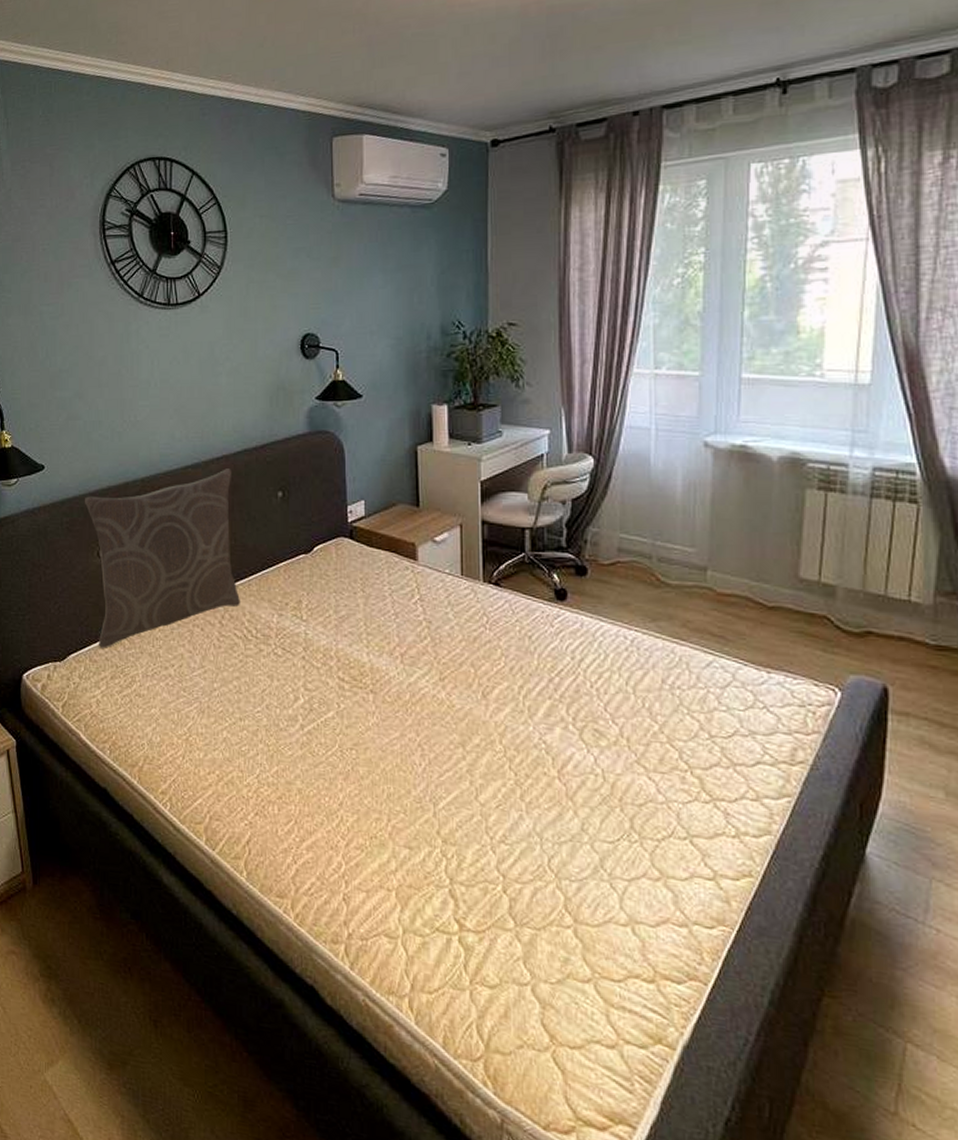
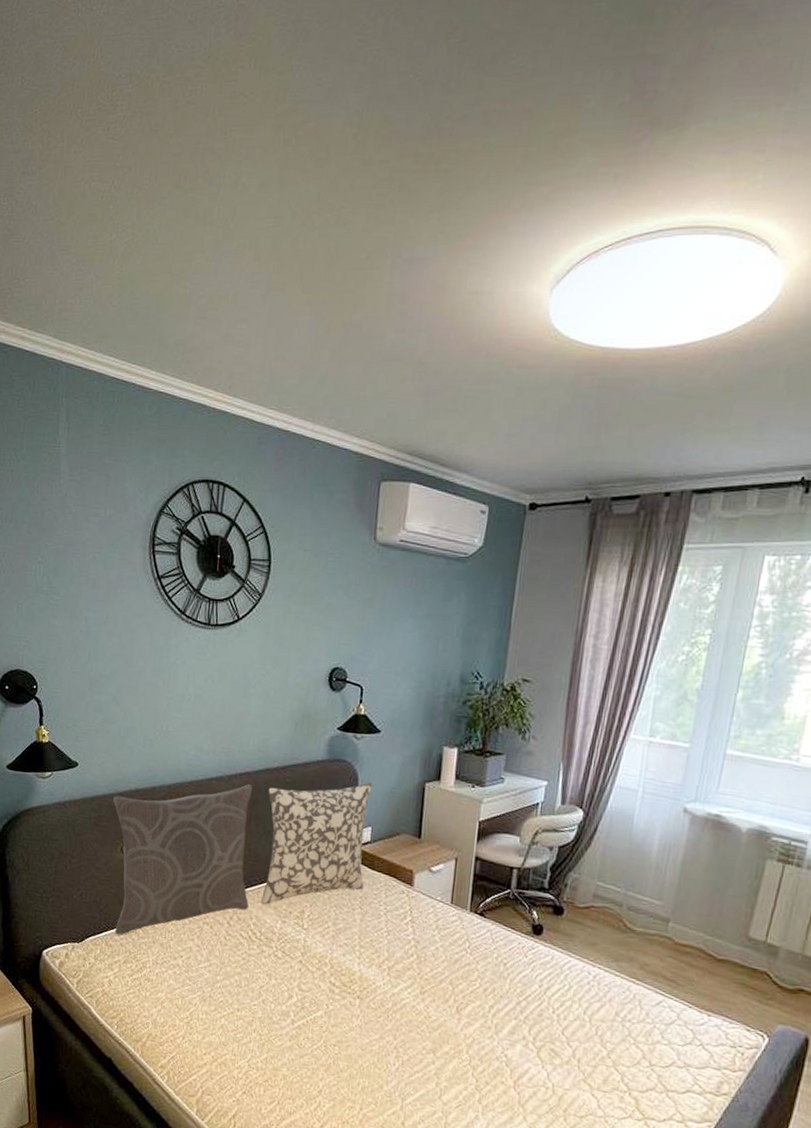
pillow: none [249,452,362,599] -> present [261,782,372,905]

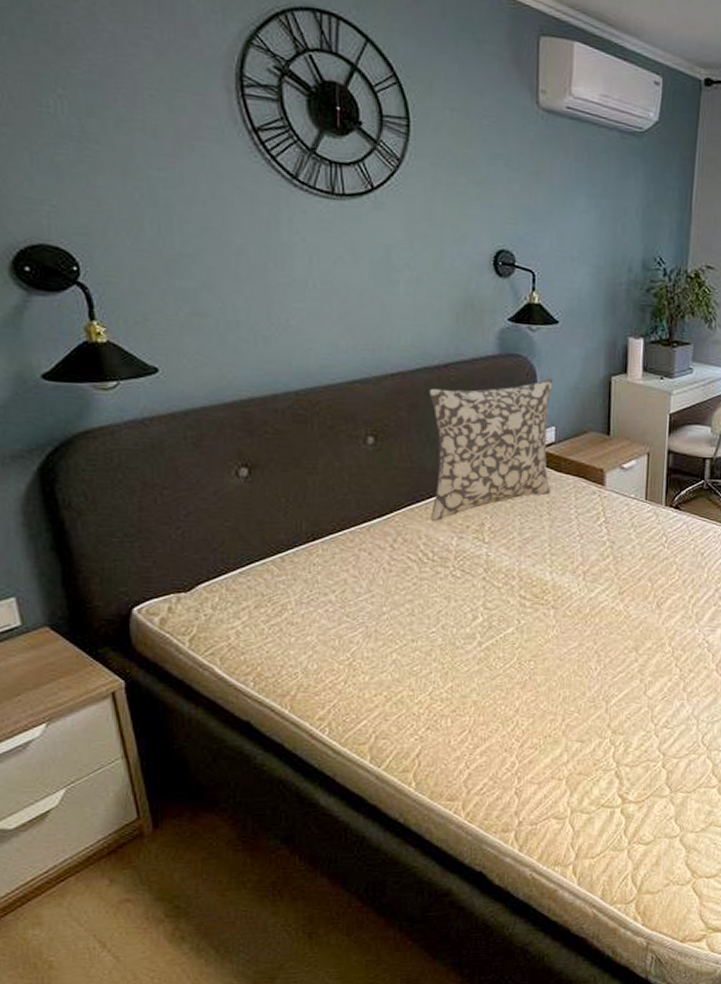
pillow: present [113,784,252,935] -> none [218,386,415,576]

